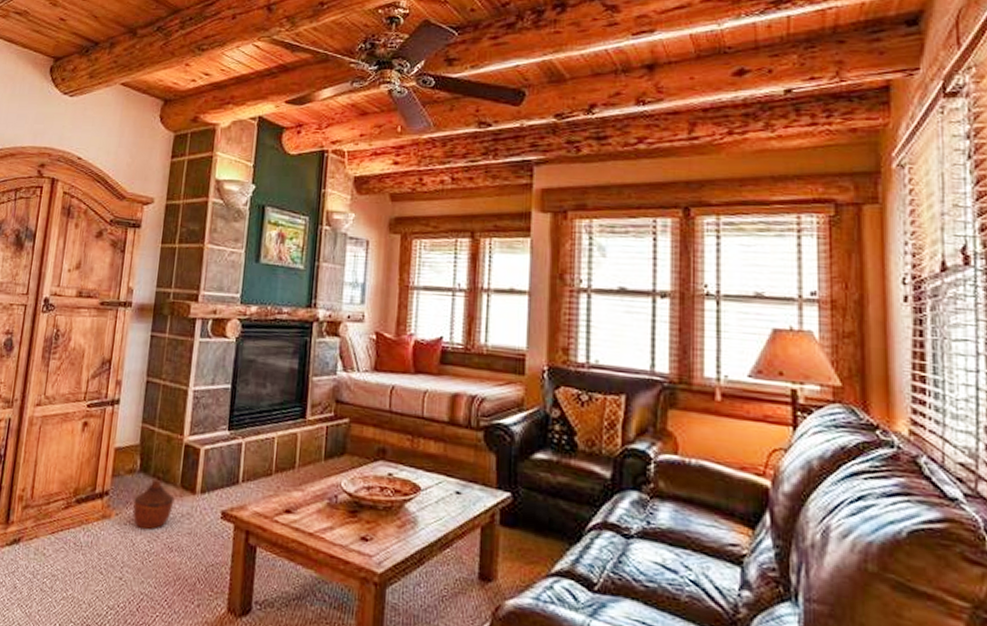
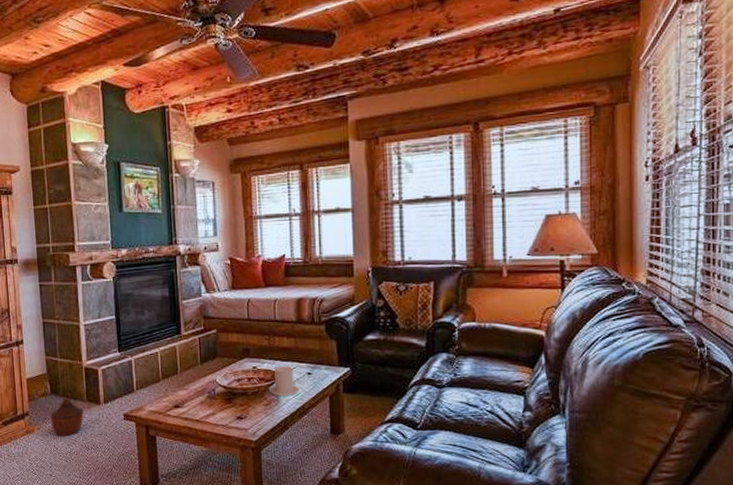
candle: none [406,477,445,519] -> present [269,365,300,396]

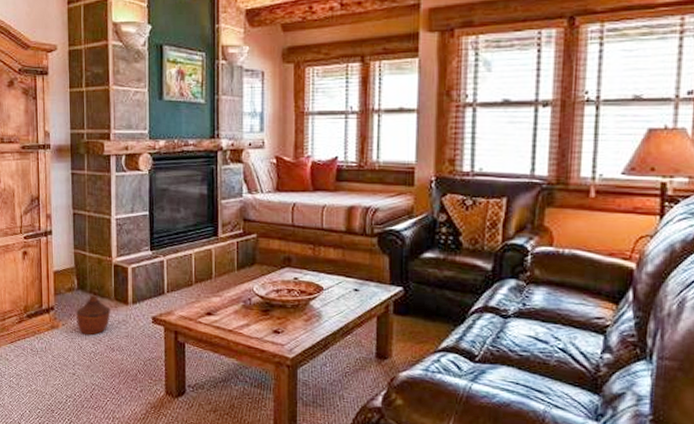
candle: present [269,365,300,396] -> none [311,279,345,313]

